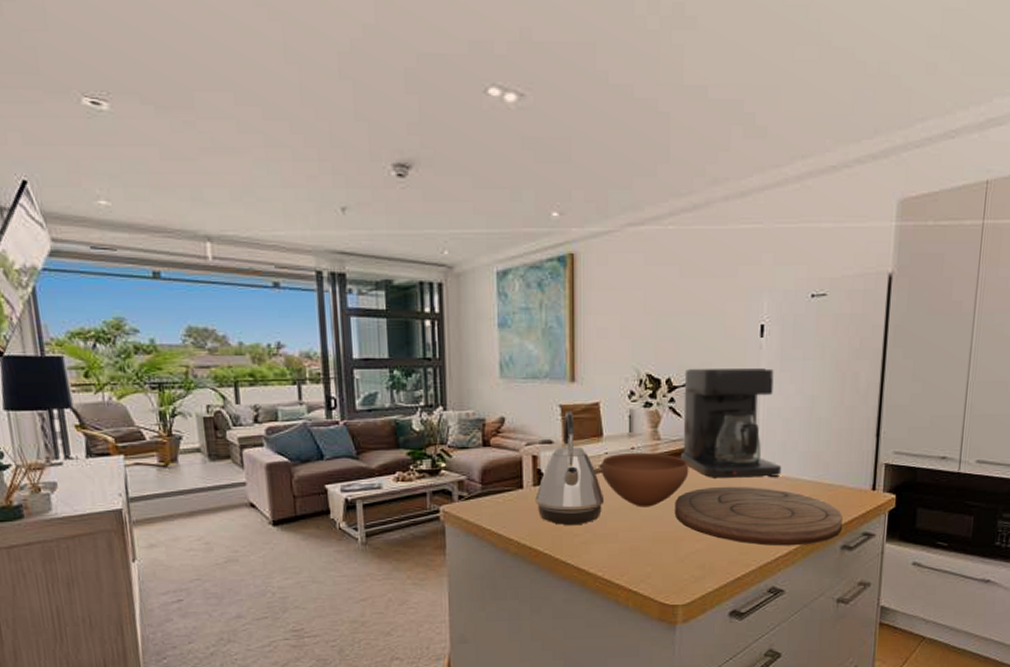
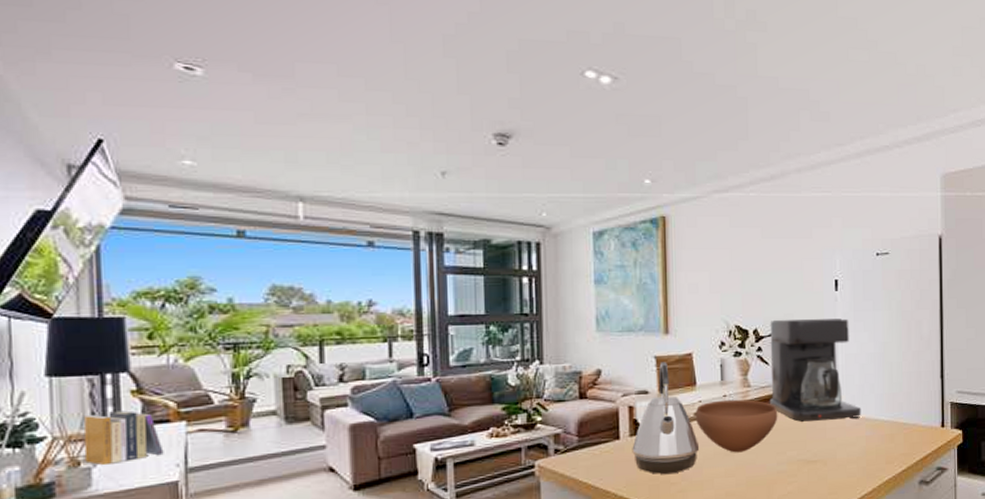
books: none [39,443,108,493] -> present [83,410,164,466]
cutting board: present [674,486,843,546] -> none [766,428,918,485]

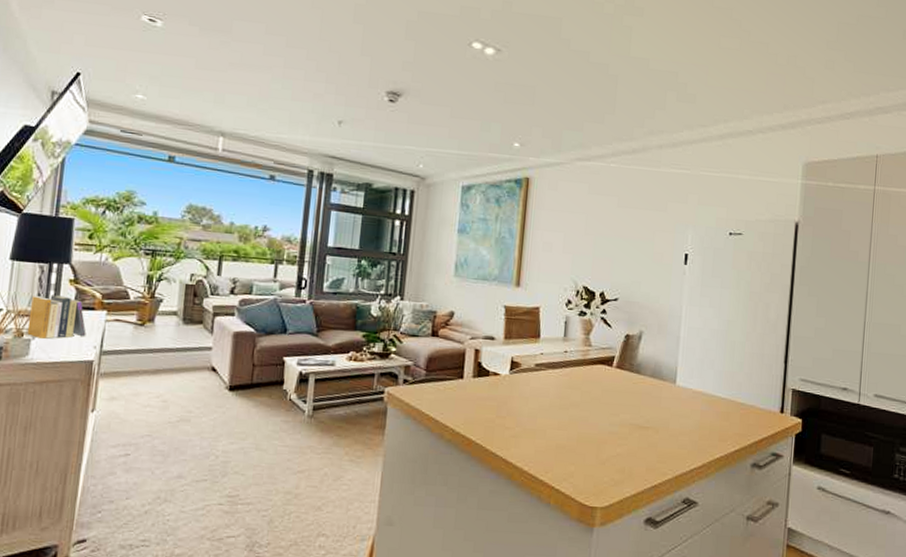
kettle: present [632,361,700,474] -> none [473,311,537,418]
bowl: present [695,399,778,453] -> none [535,355,616,408]
coffee maker: present [769,318,862,422] -> none [607,285,699,391]

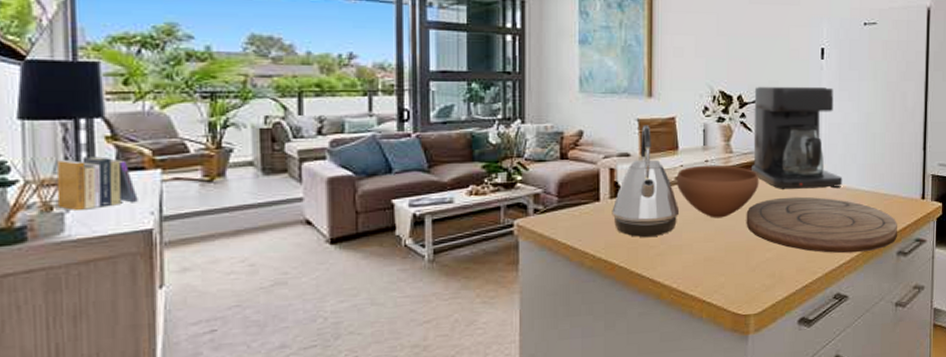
kettle: none [473,311,537,418] -> present [612,124,680,237]
bowl: none [535,355,616,408] -> present [676,164,759,218]
cutting board: none [599,395,753,460] -> present [746,196,897,254]
coffee maker: none [607,285,699,391] -> present [750,86,843,189]

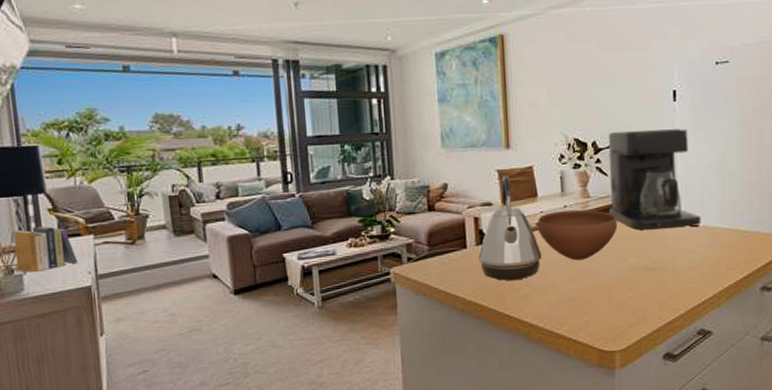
cutting board: present [746,196,897,254] -> none [606,236,760,291]

